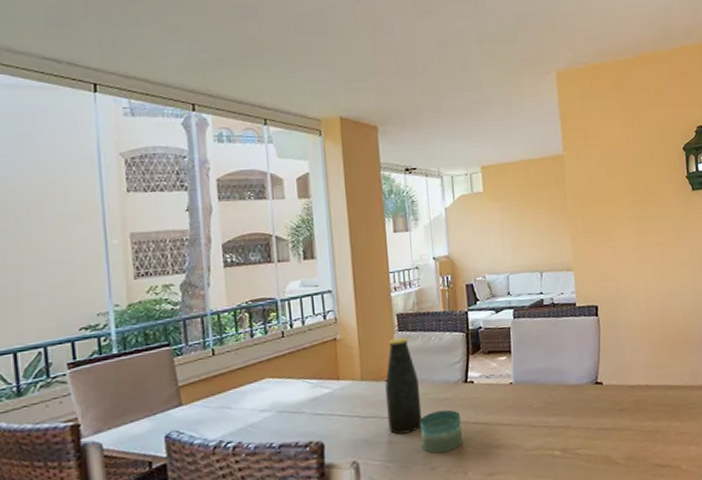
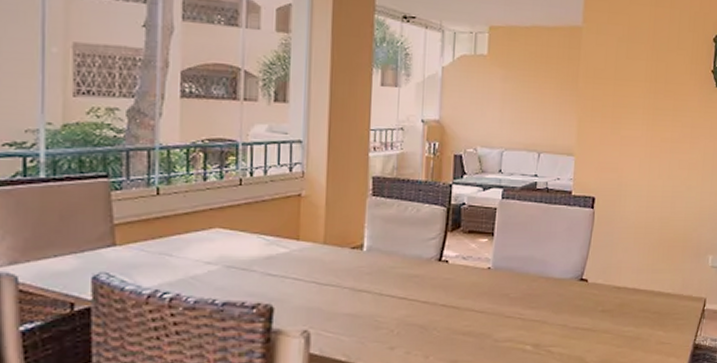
bottle: present [385,337,422,435] -> none [348,203,388,307]
candle: present [420,409,463,454] -> none [382,288,429,332]

